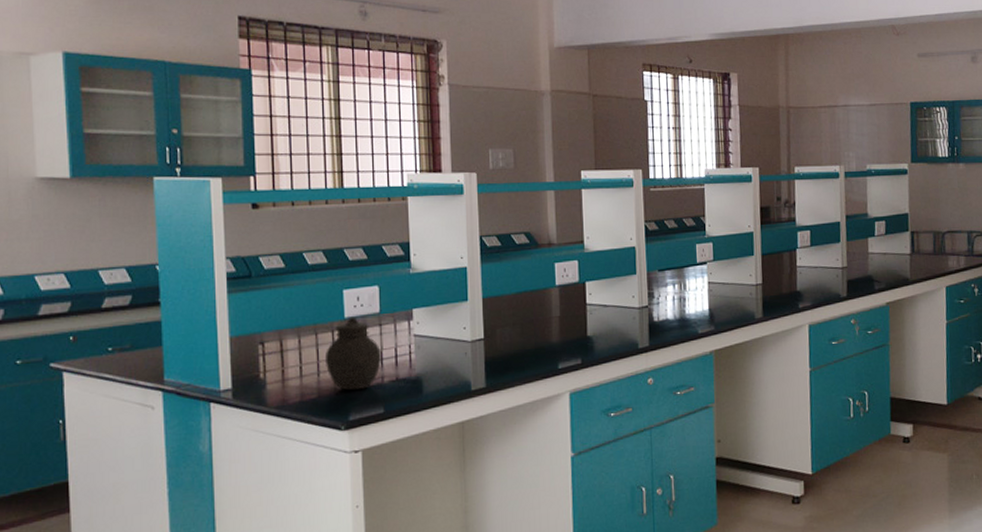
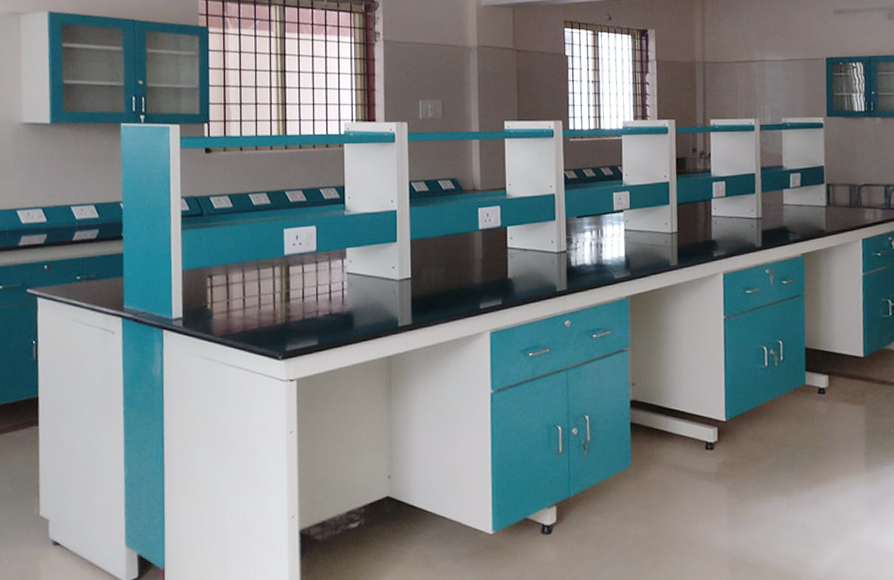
jar: present [324,316,381,391] -> none [265,254,316,323]

